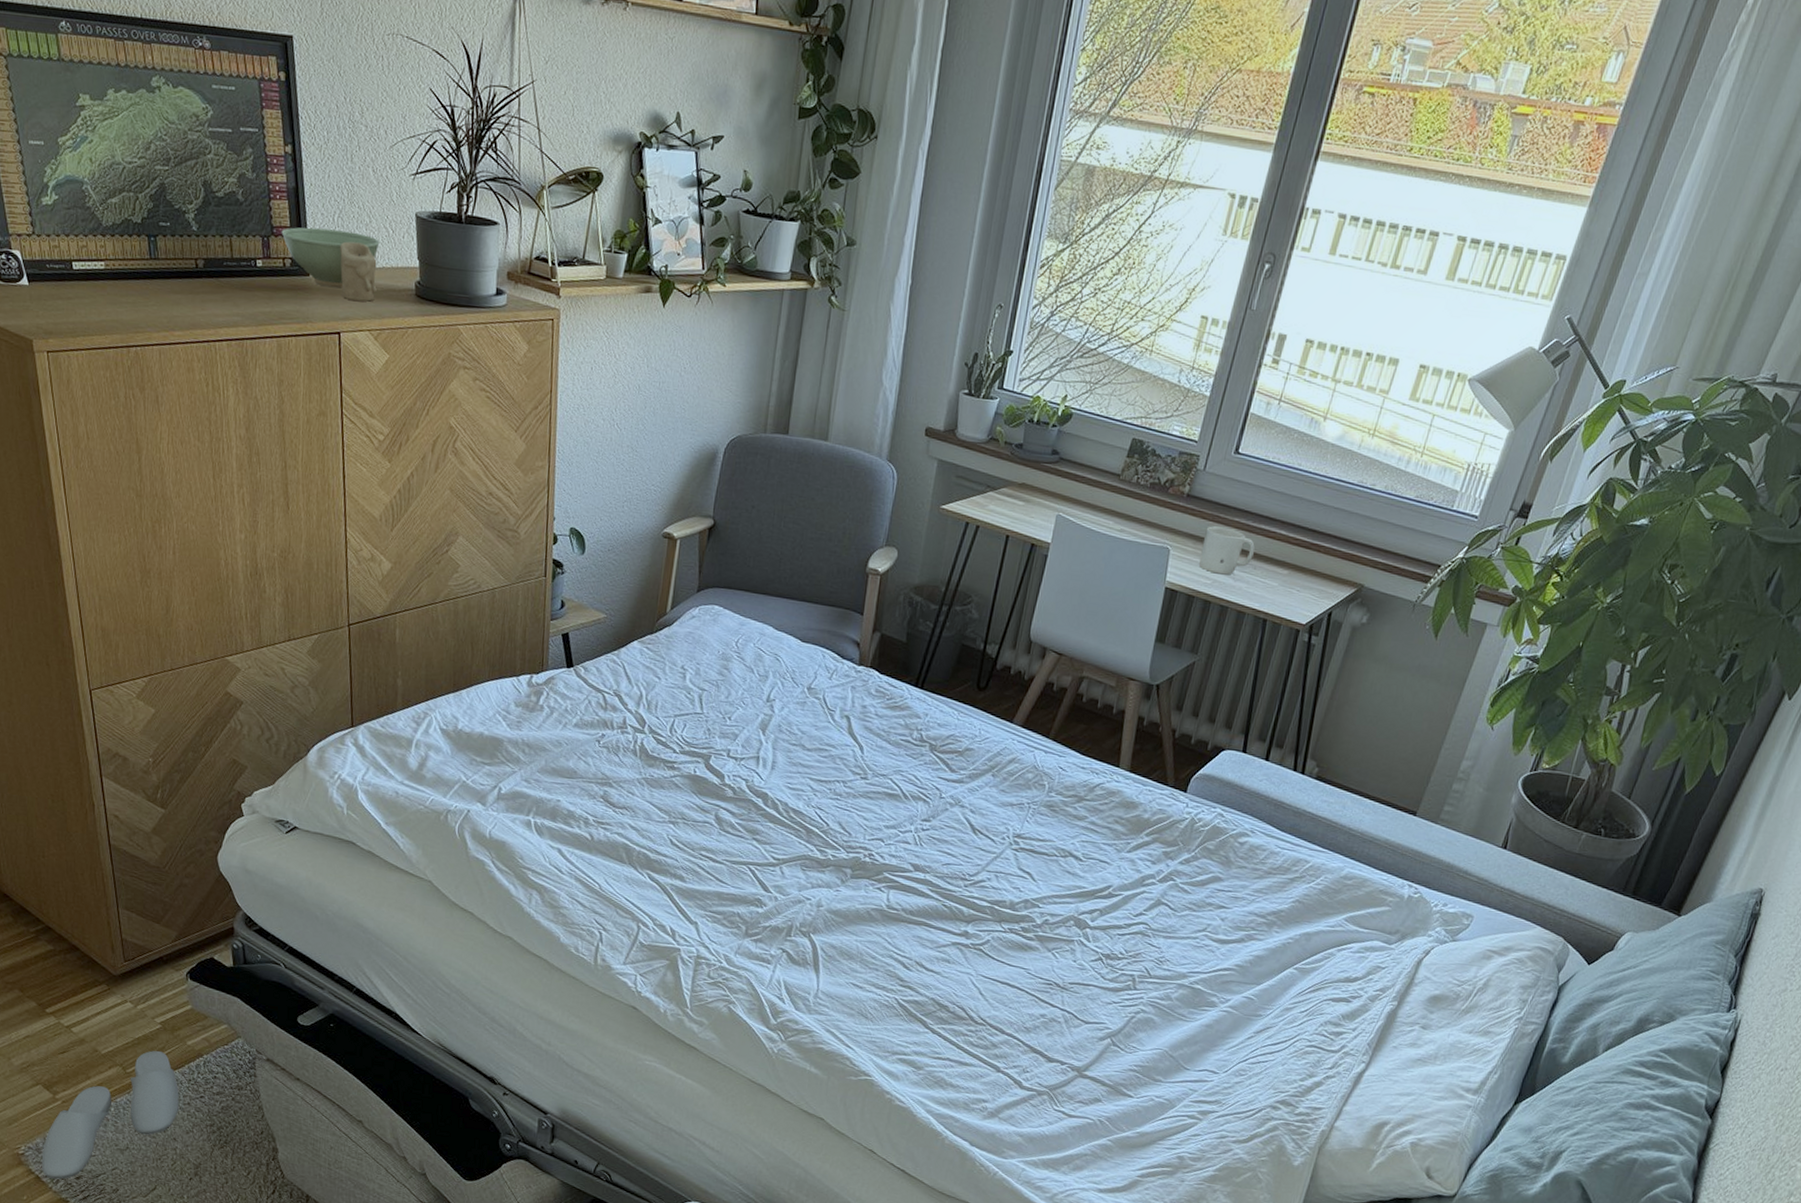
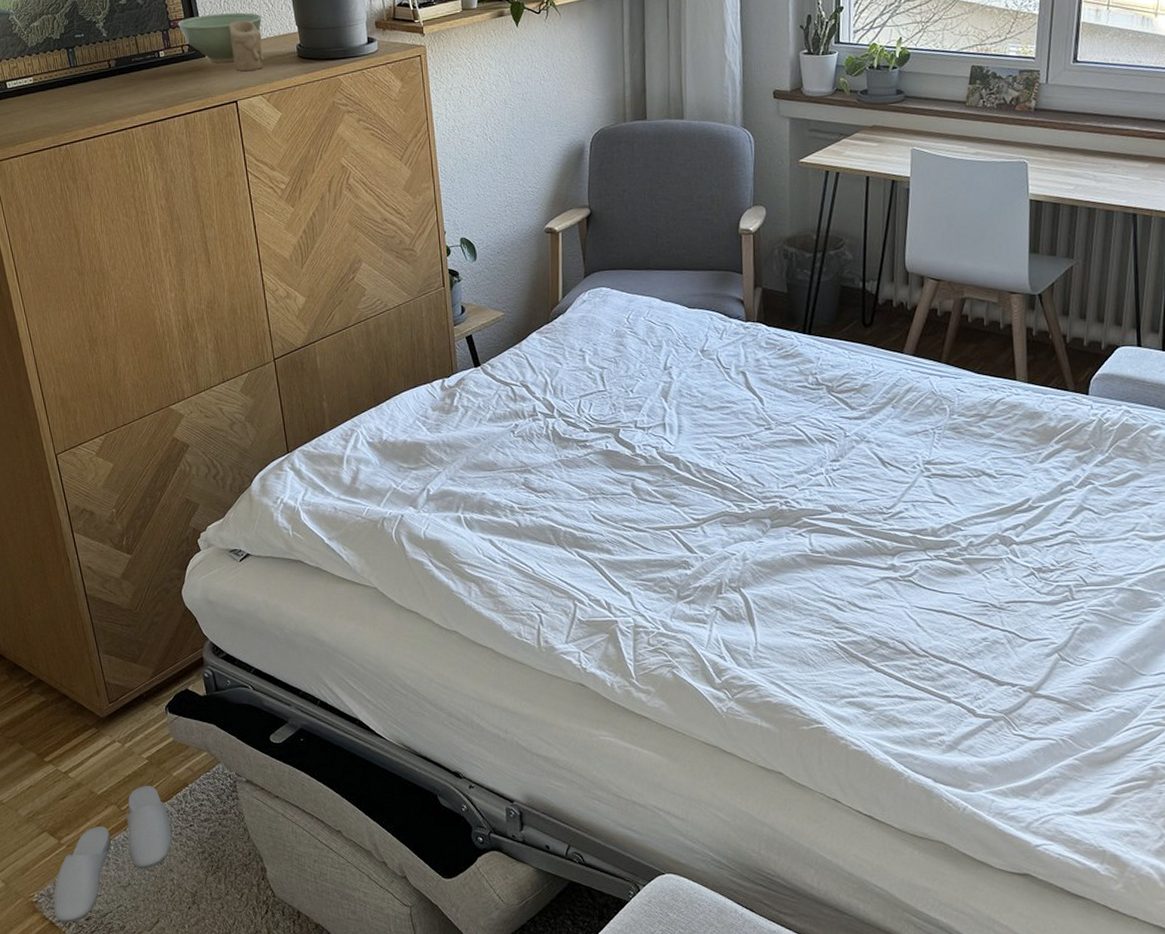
mug: present [1198,526,1255,575] -> none [1057,133,1112,179]

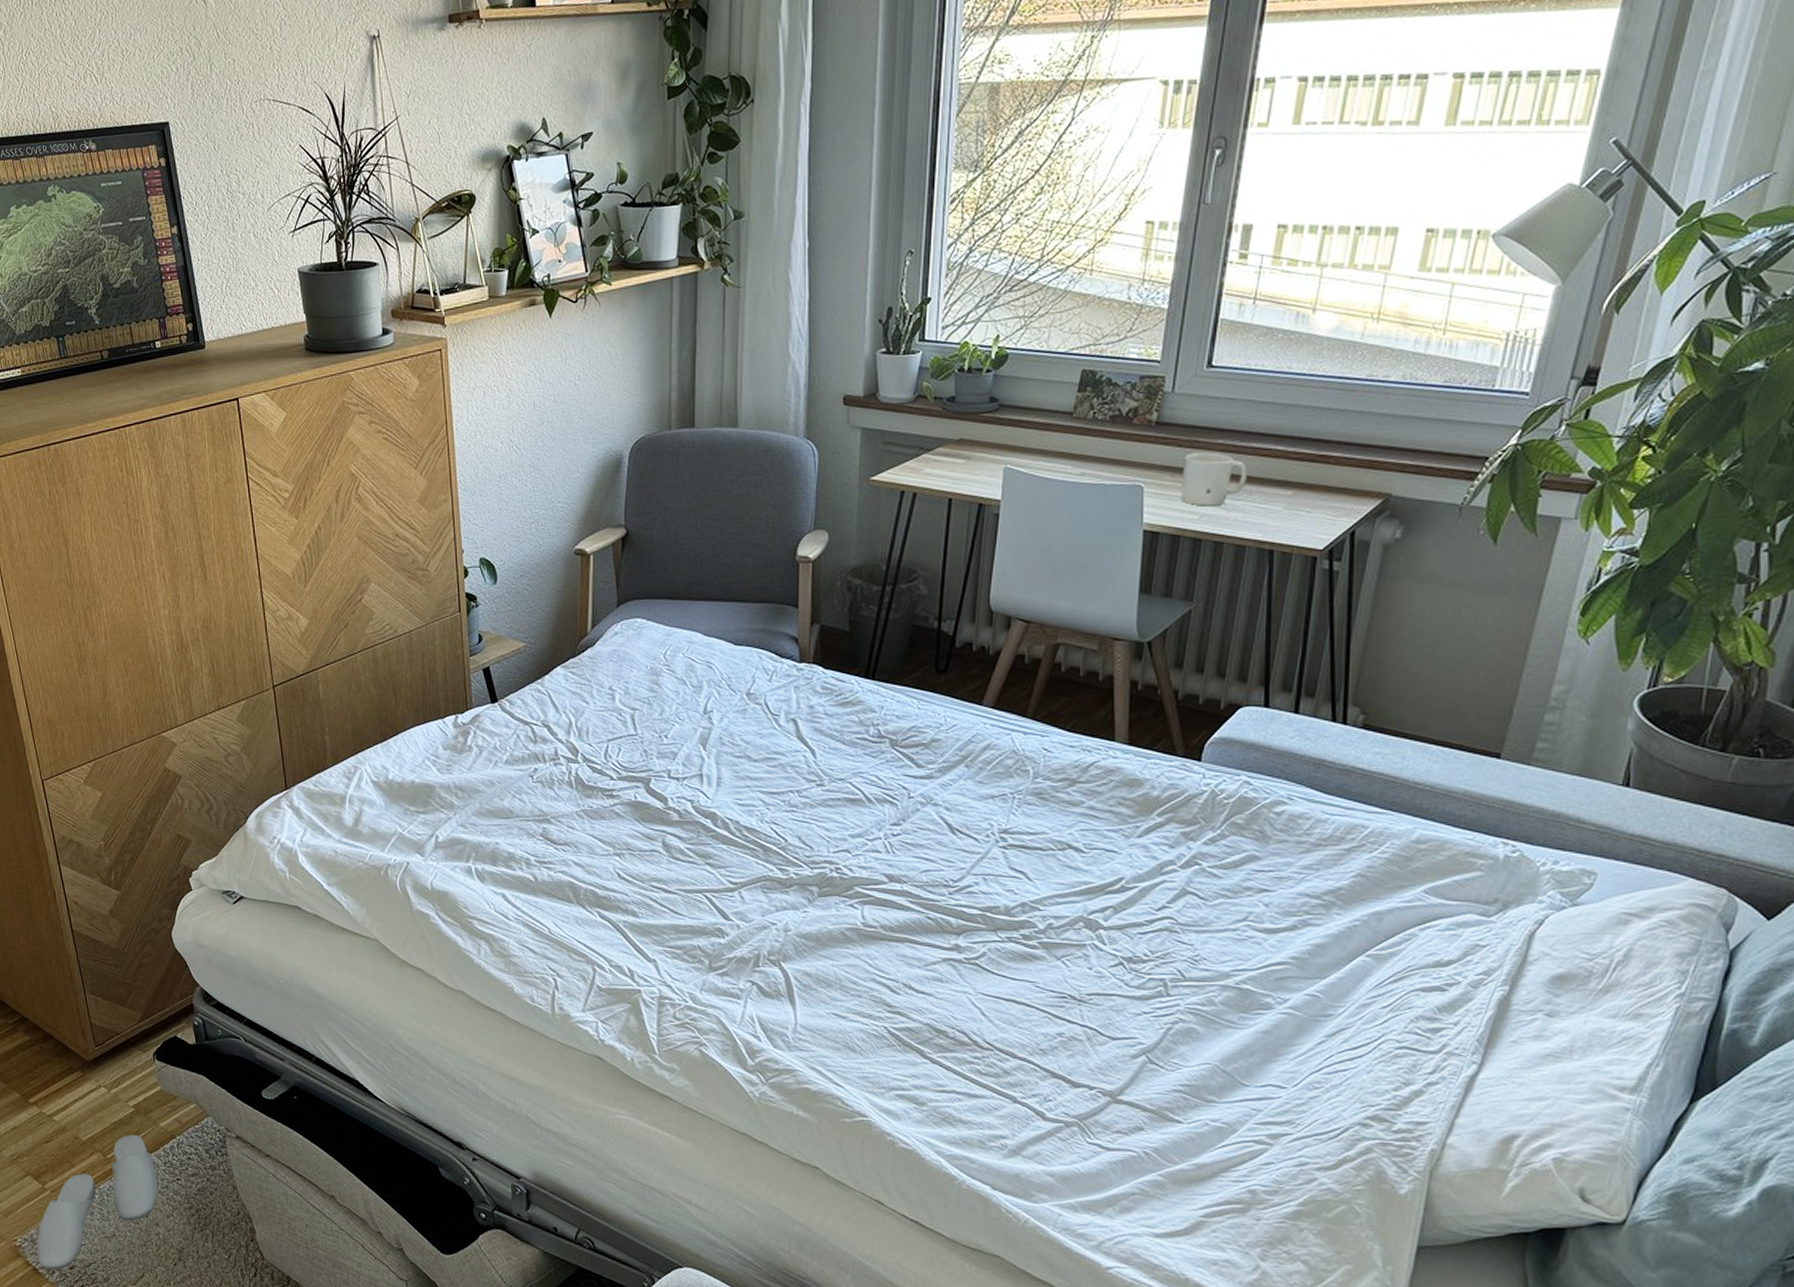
bowl: present [177,12,262,64] -> none [175,298,267,356]
candle: present [228,20,264,72] -> none [230,307,269,366]
mug: none [1057,133,1112,179] -> present [1180,452,1248,507]

